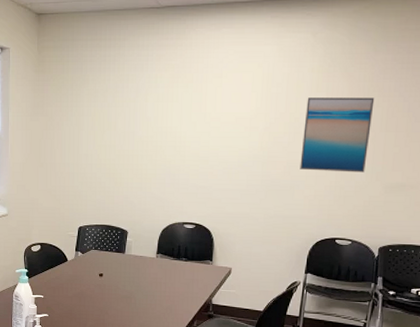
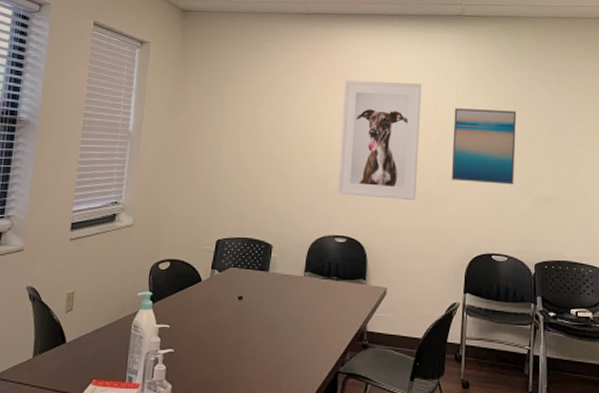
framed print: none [187,74,275,190] -> present [337,80,422,201]

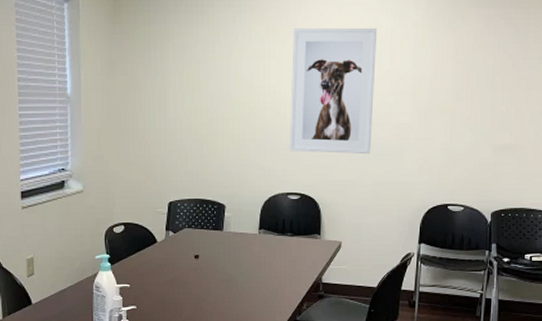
wall art: present [451,108,517,185] -> none [408,54,480,134]

